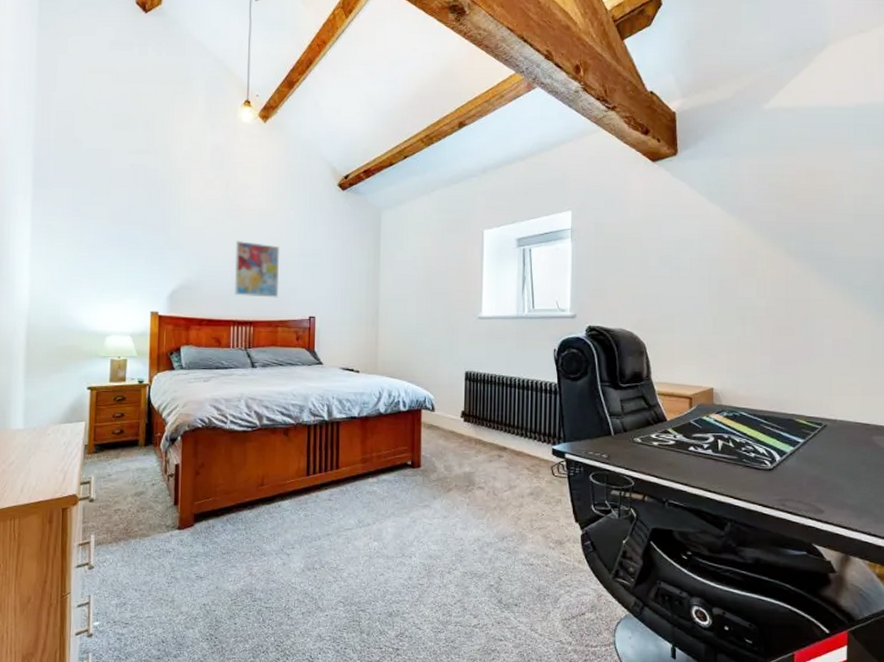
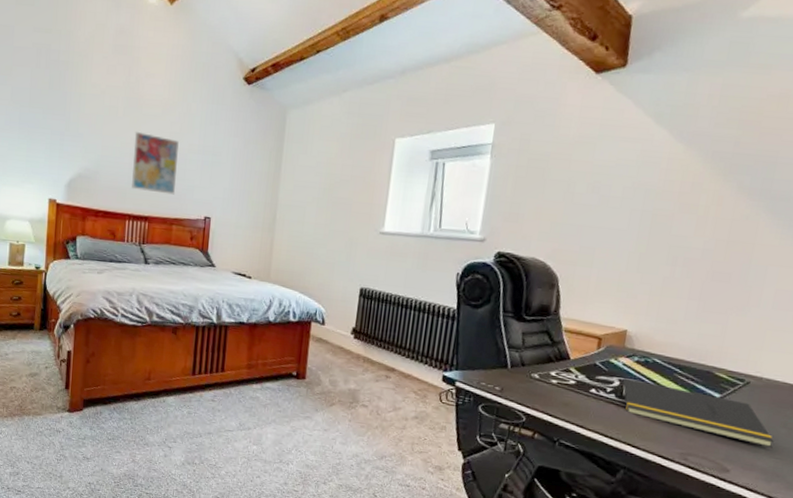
notepad: none [714,432,857,485] -> present [618,377,774,448]

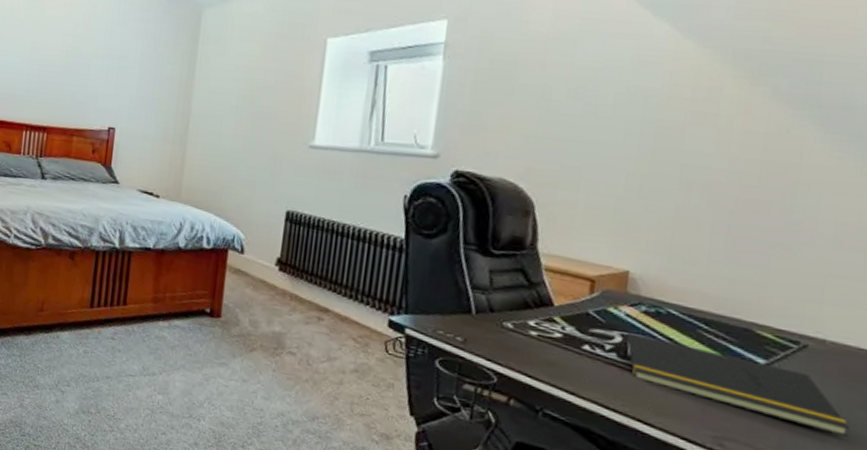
wall art: present [132,132,179,195] -> none [30,35,82,103]

